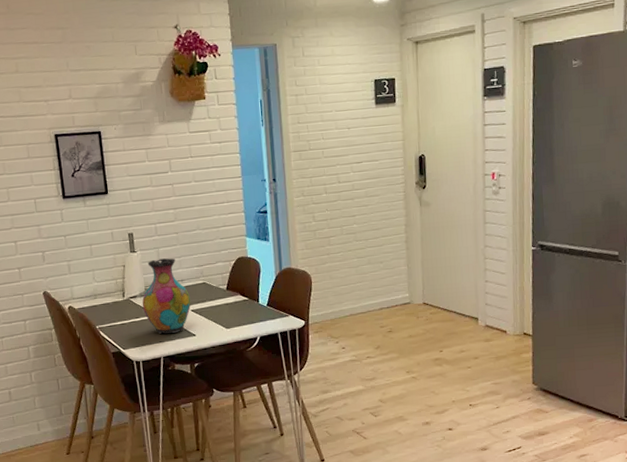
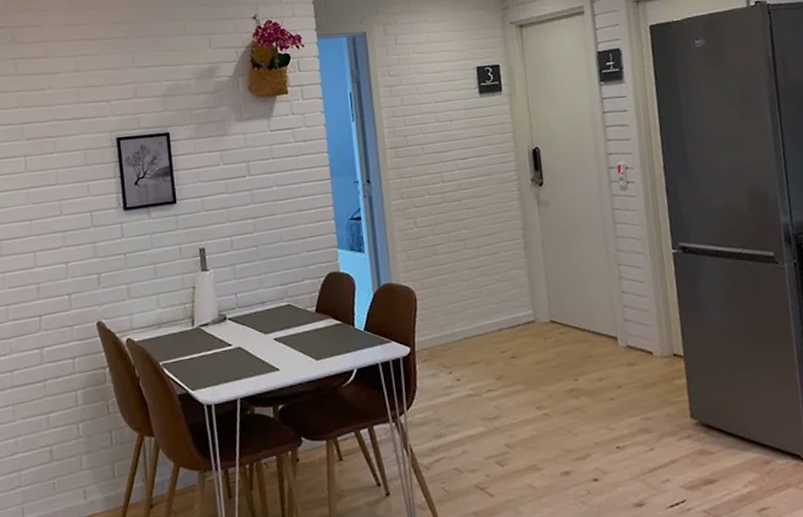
vase: present [142,258,191,334] -> none [215,276,274,369]

